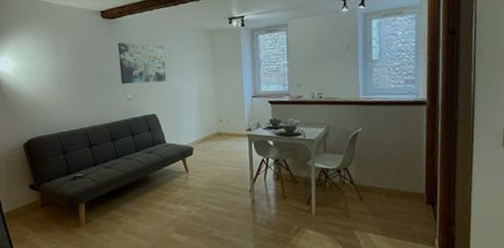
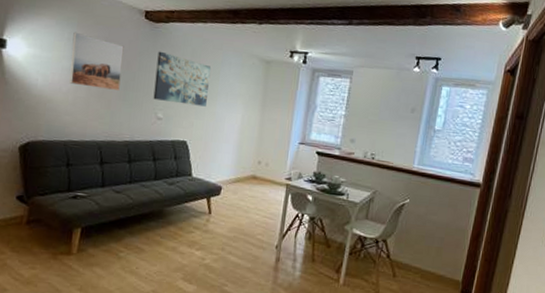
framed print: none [47,41,93,85] -> present [69,32,124,92]

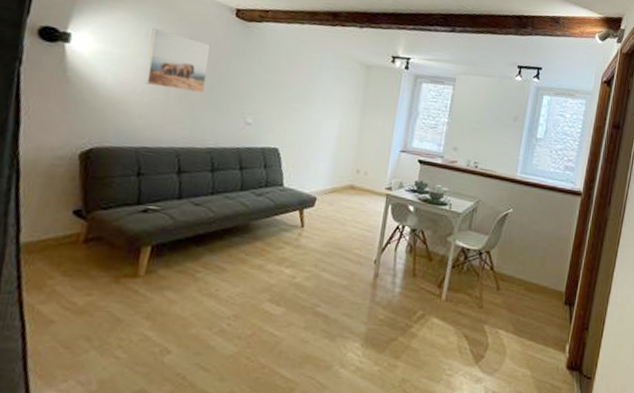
wall art: present [153,51,212,107] -> none [242,51,308,112]

